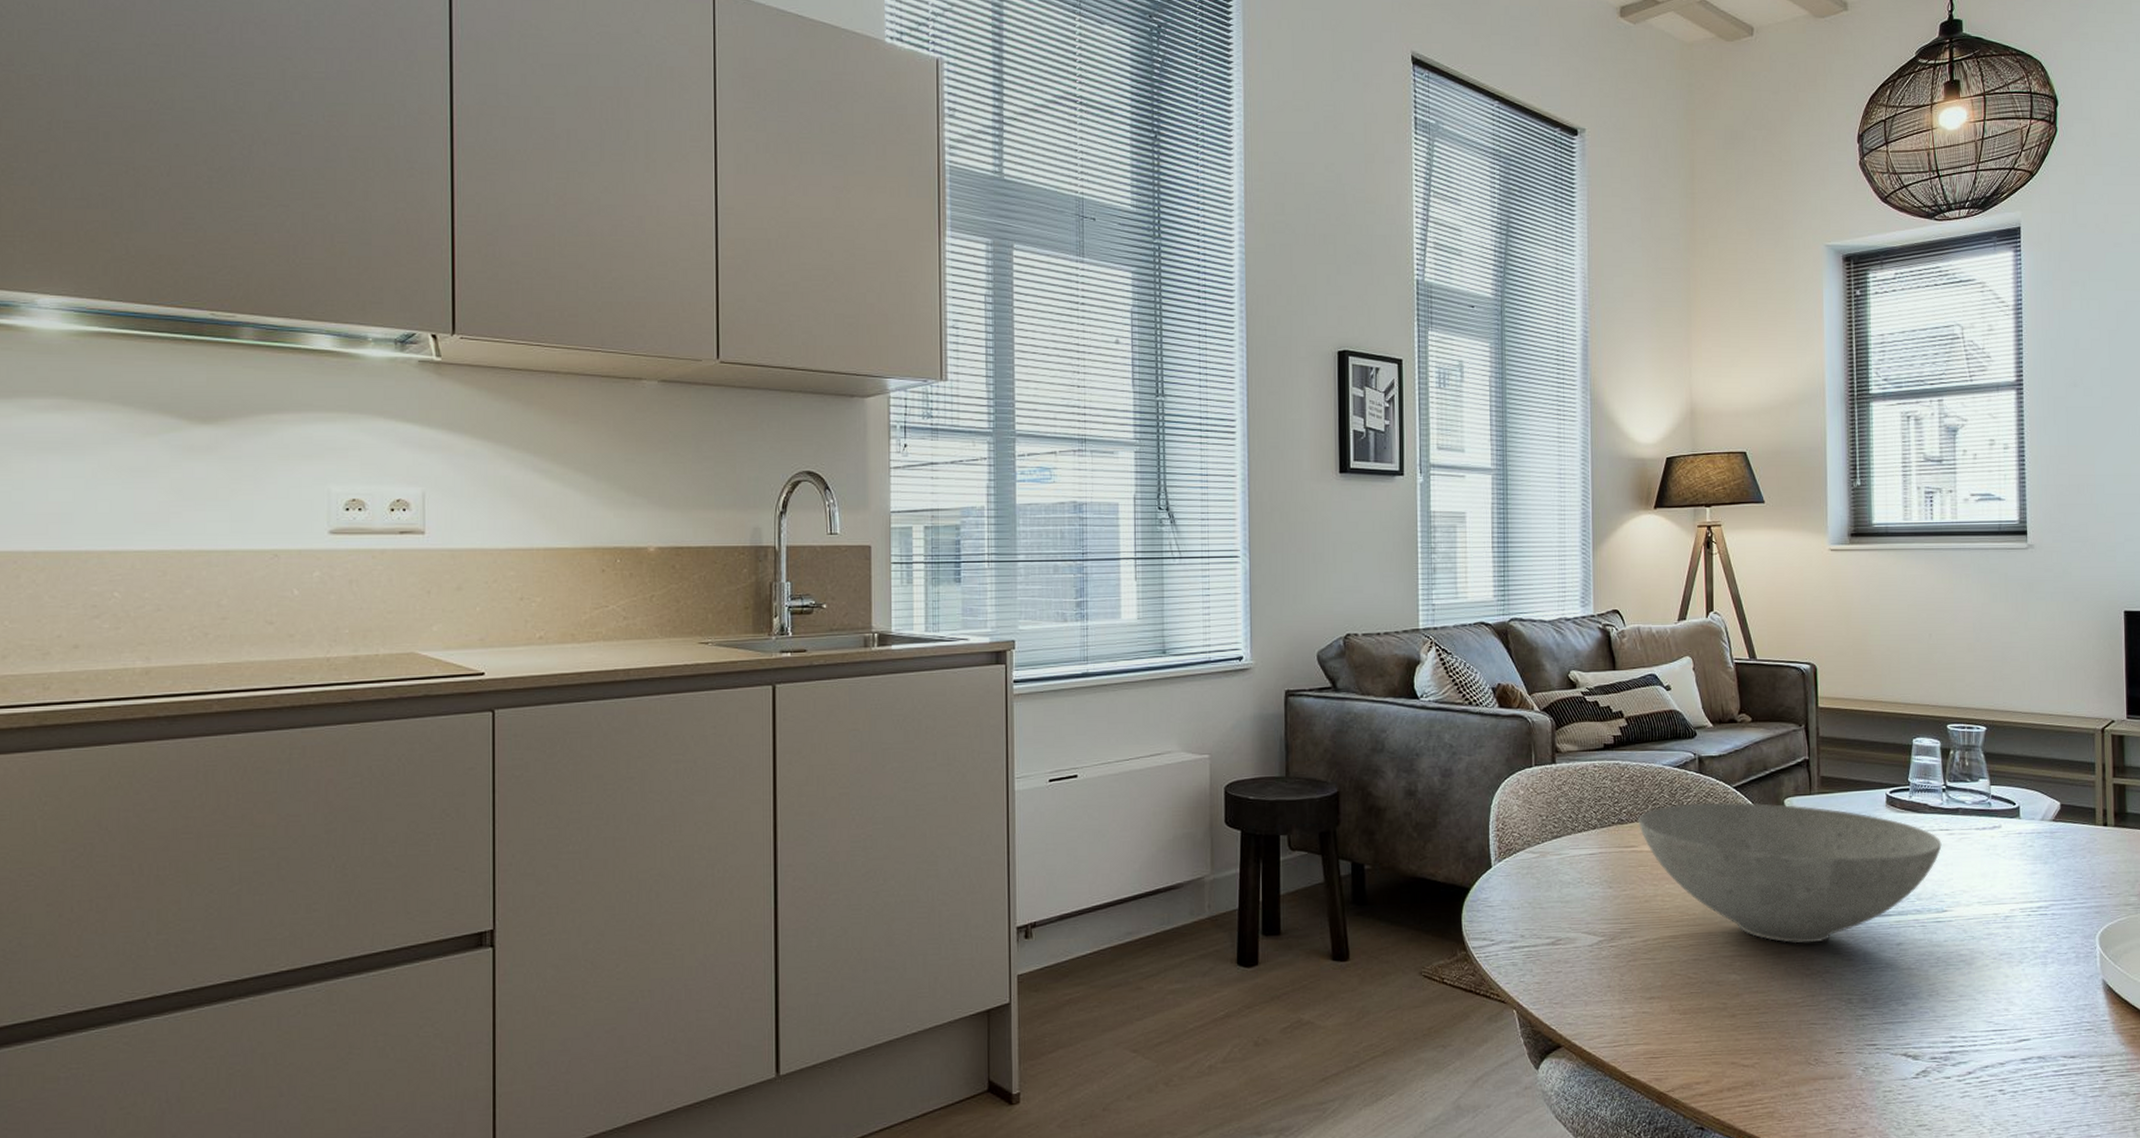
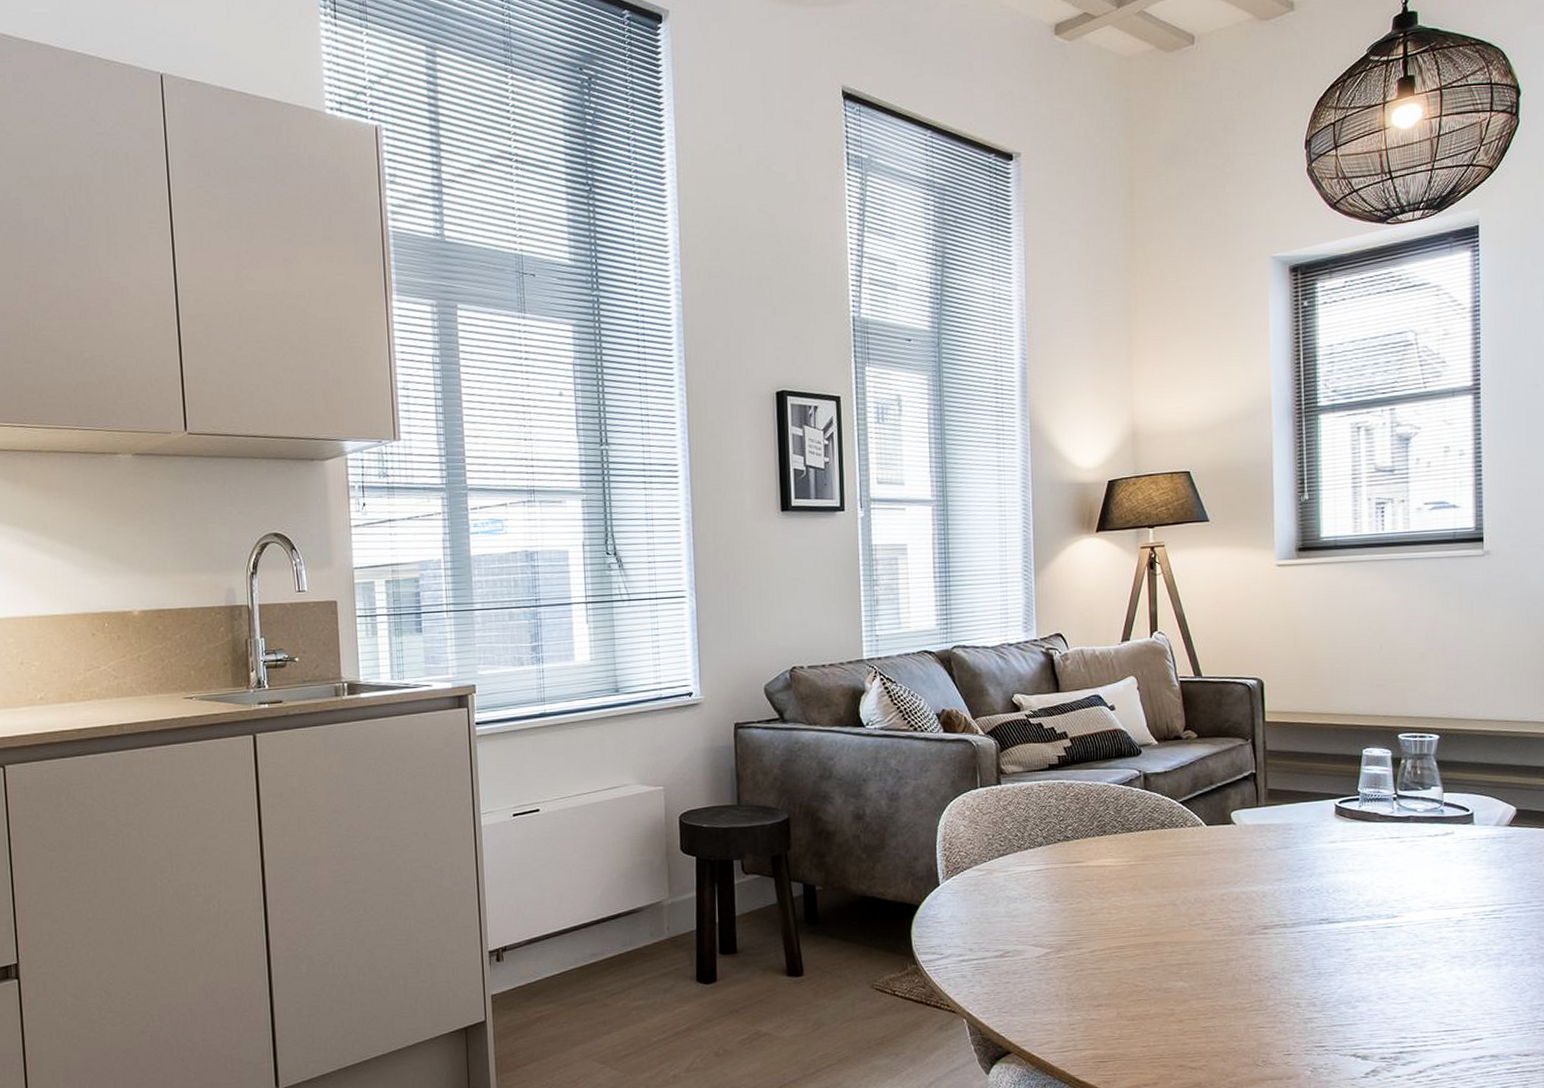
bowl: present [1638,802,1942,944] -> none [1084,816,1392,951]

